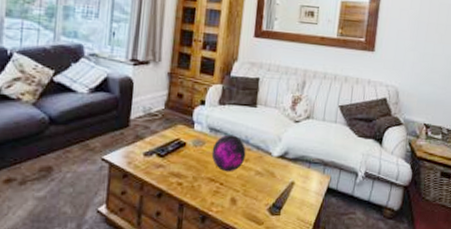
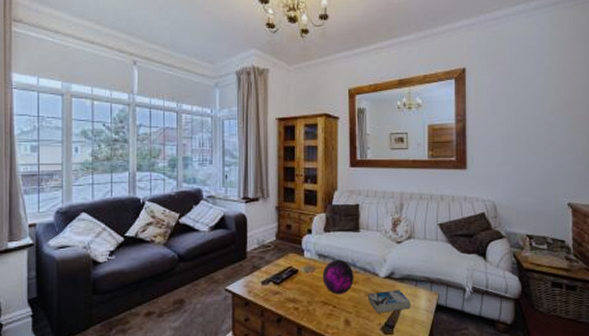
book: none [258,170,302,193] -> present [368,290,411,313]

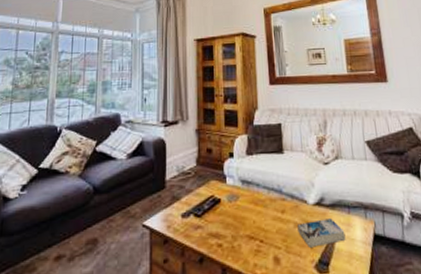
decorative orb: present [322,259,354,295] -> none [247,185,282,227]

